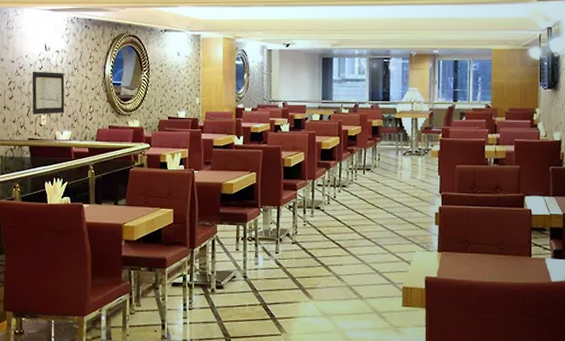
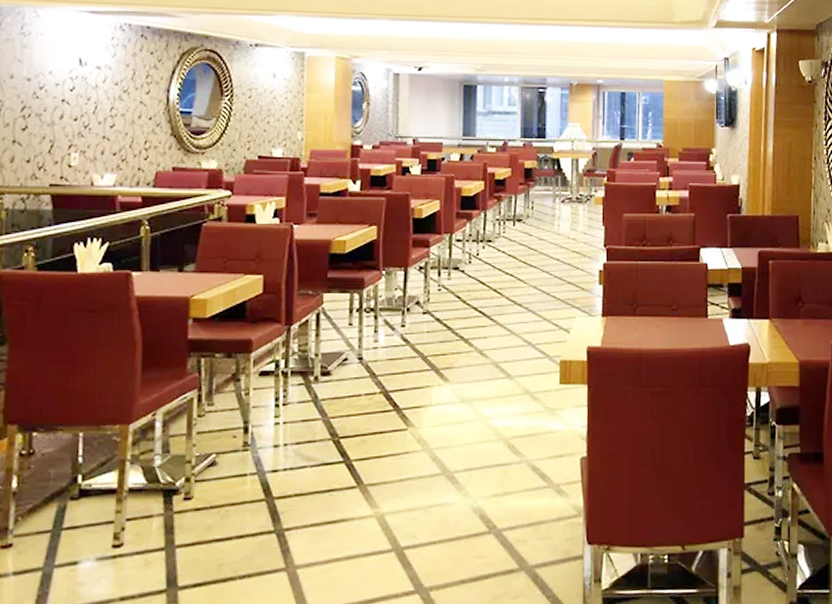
wall art: present [32,71,65,115] -> none [57,93,109,152]

